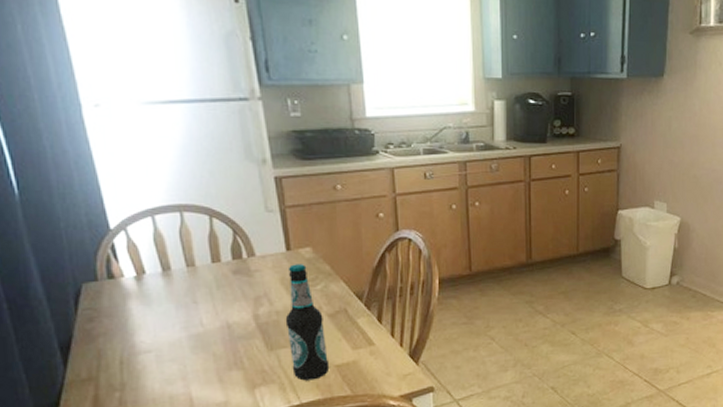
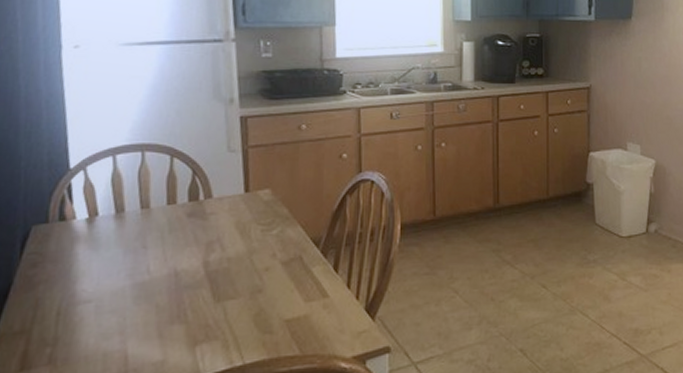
bottle: present [285,264,330,381] -> none [236,207,279,338]

